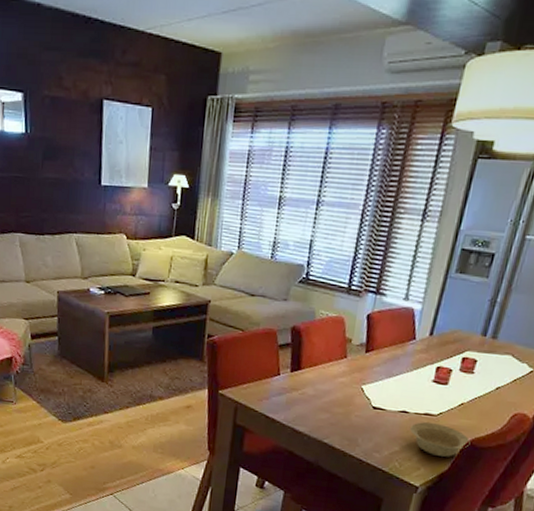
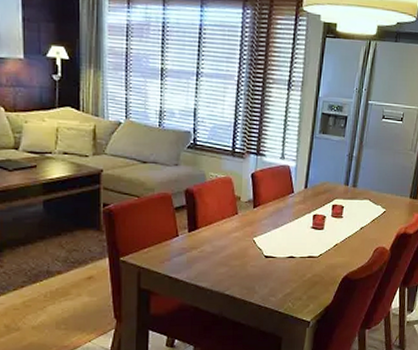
bowl: present [410,422,471,457] -> none [298,264,346,292]

